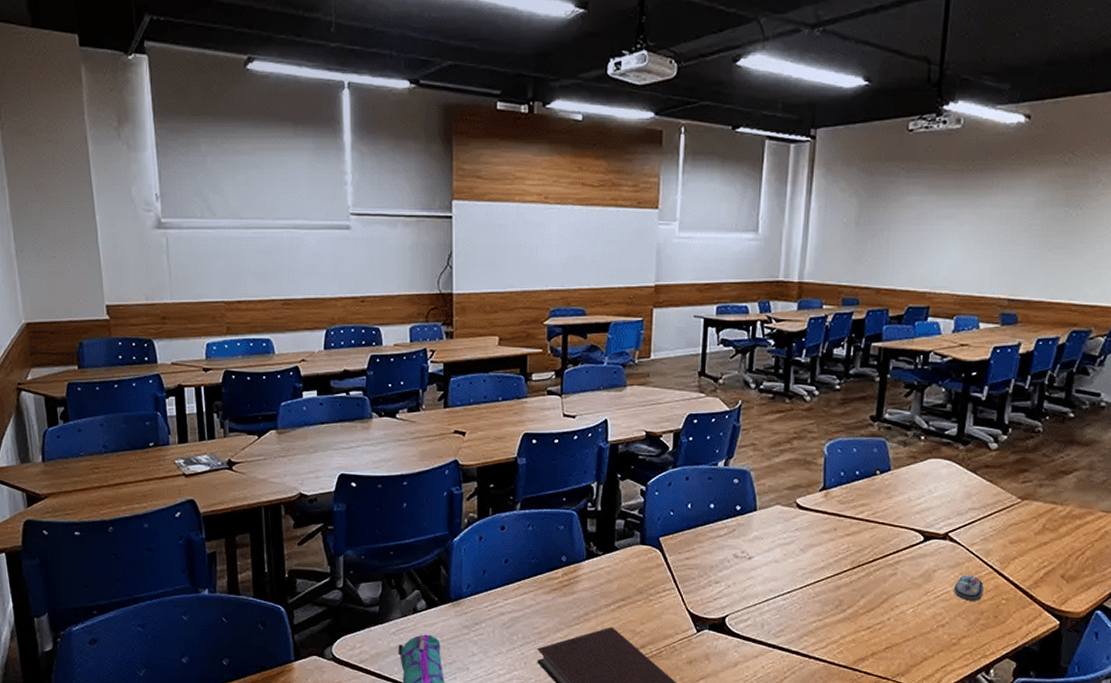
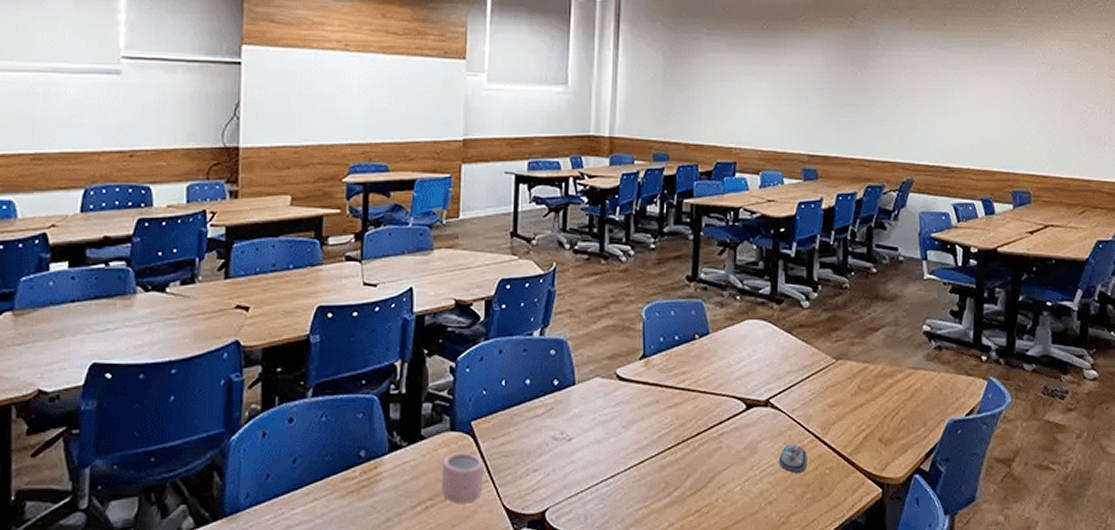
mug: none [632,562,670,606] -> present [441,451,483,504]

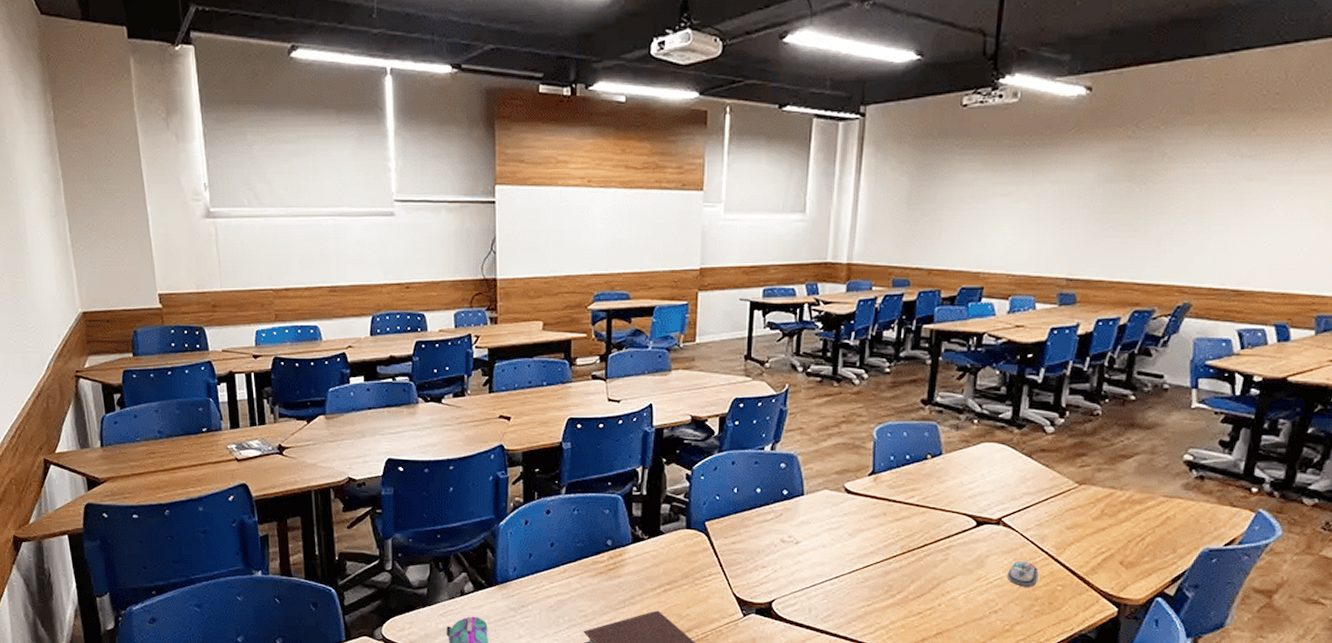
mug: present [441,451,483,504] -> none [678,546,716,590]

